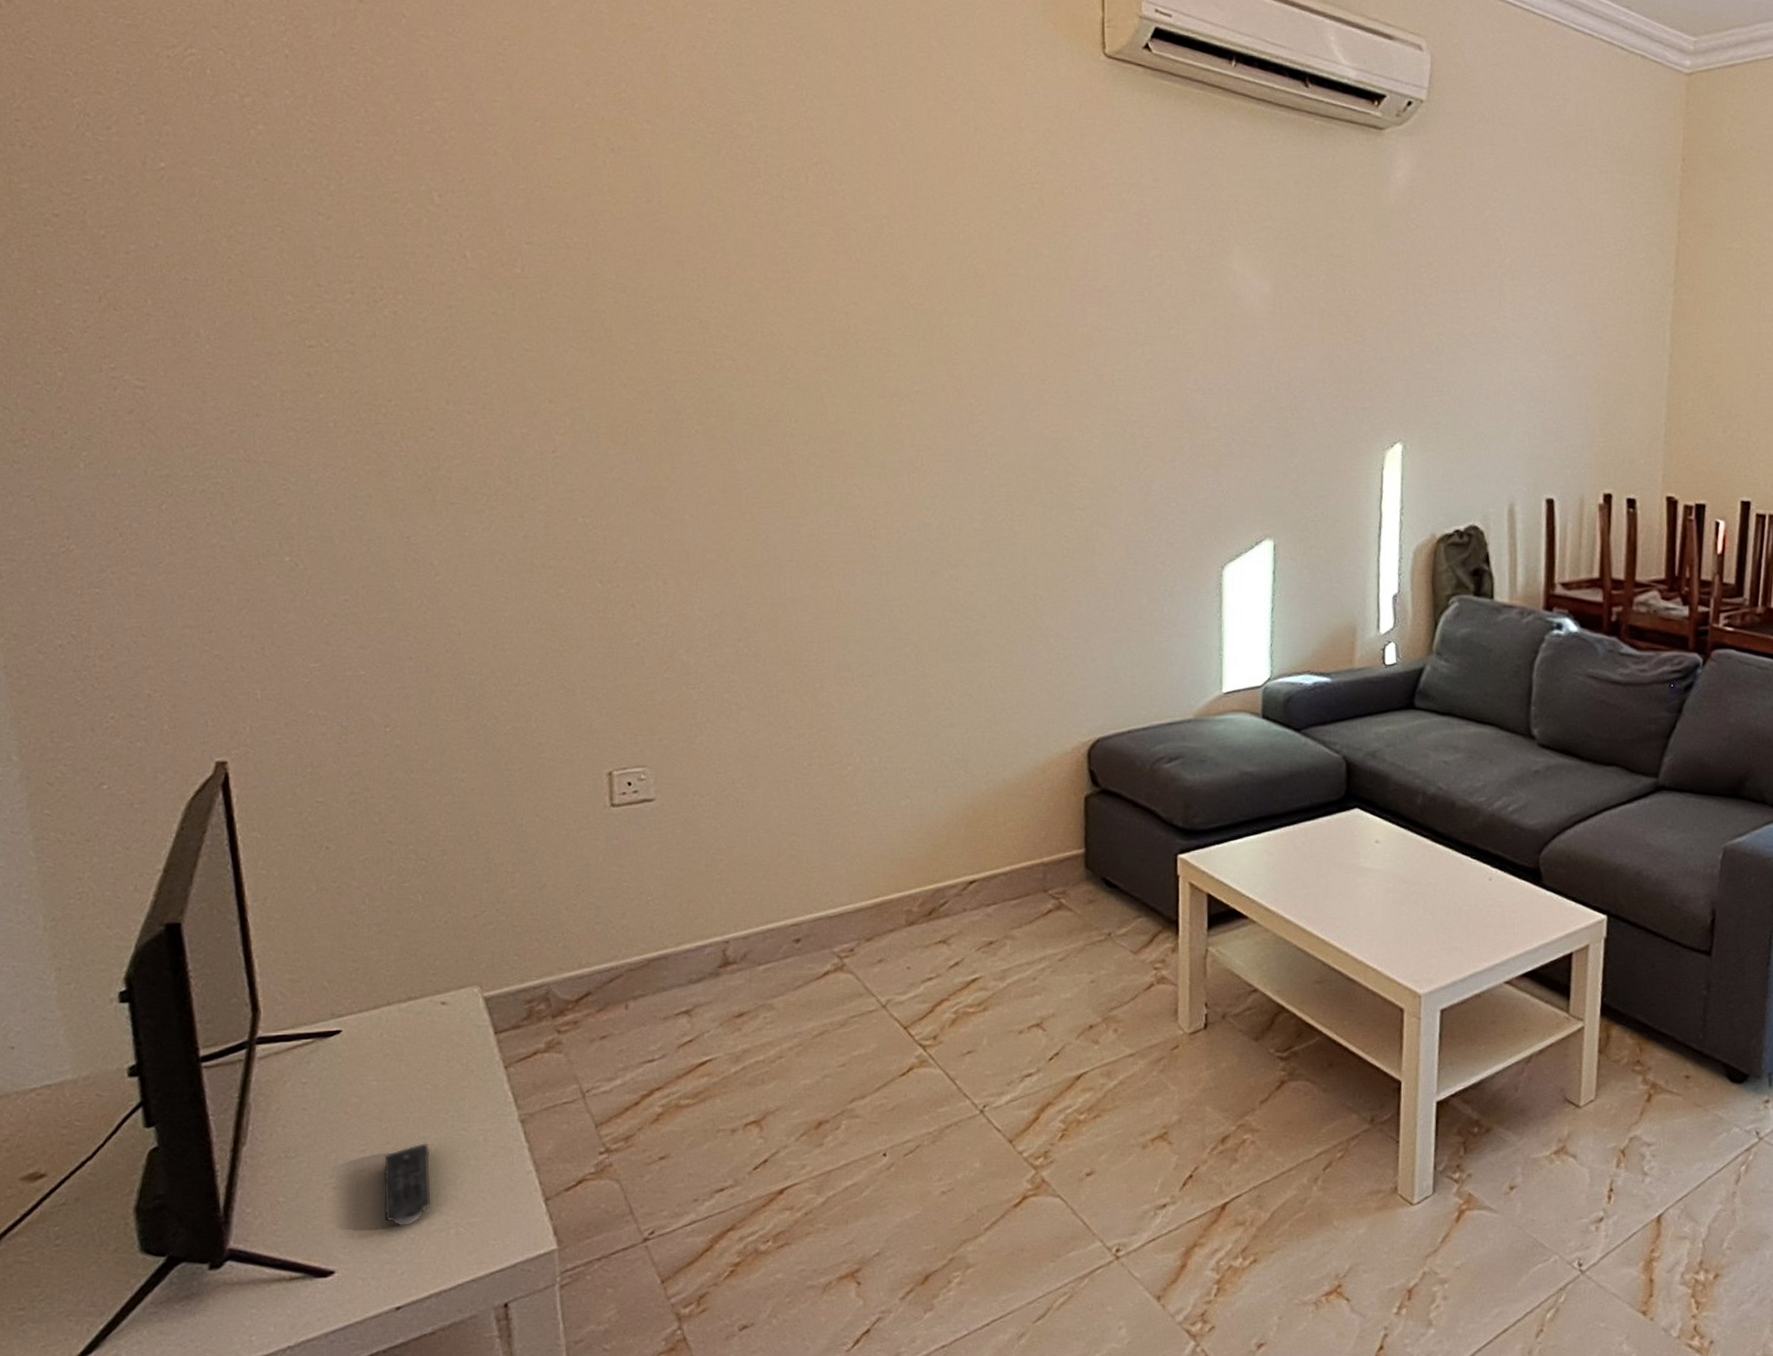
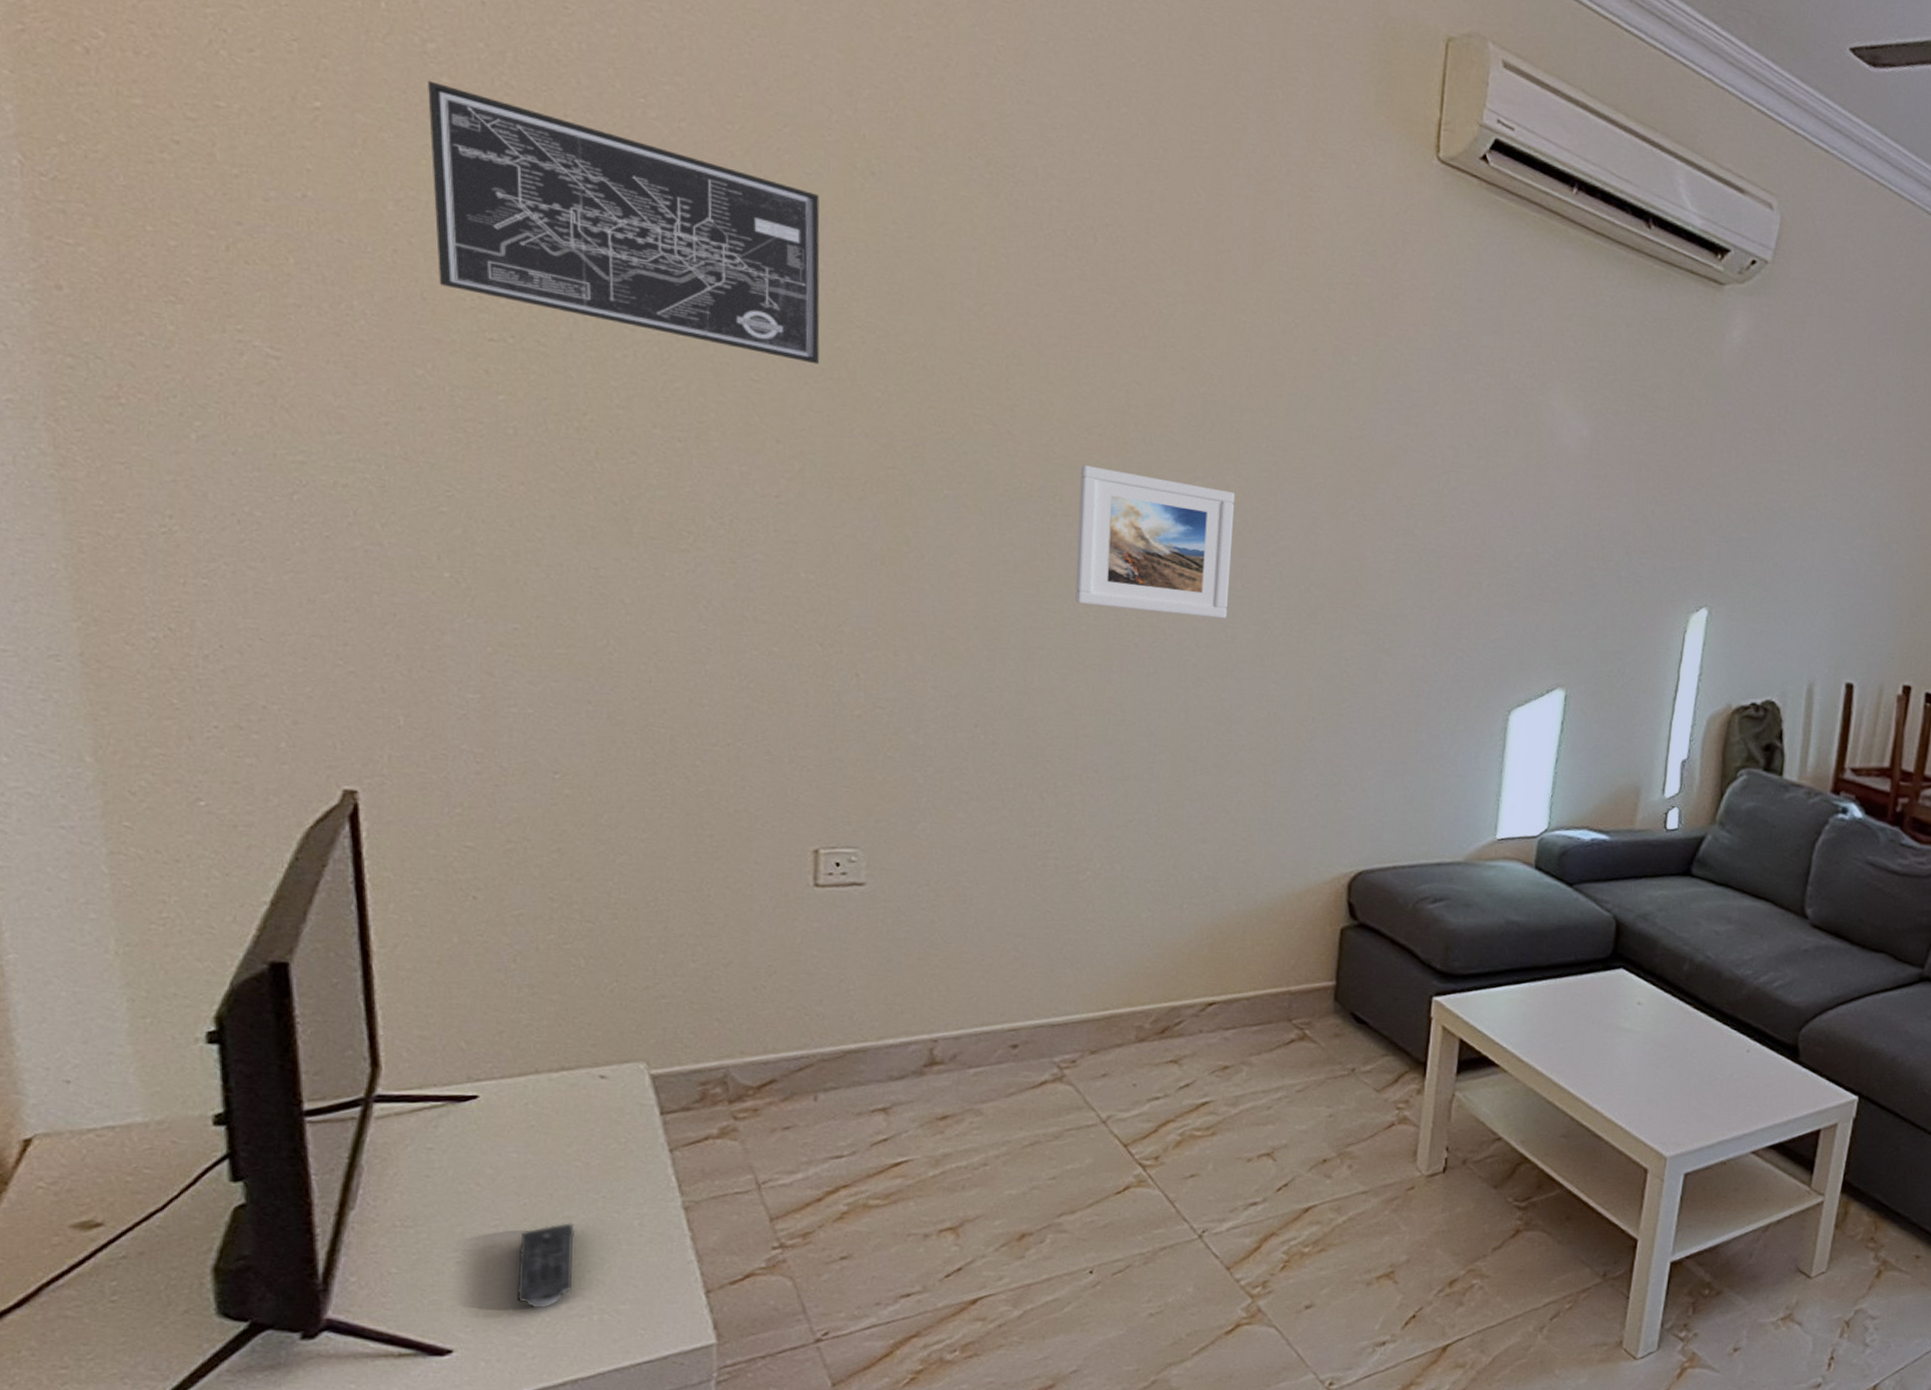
wall art: none [247,129,580,328] -> present [428,80,820,365]
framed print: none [812,385,953,515] -> present [1075,464,1234,619]

